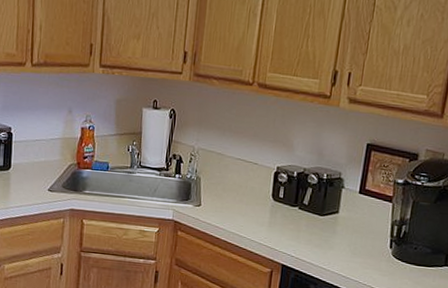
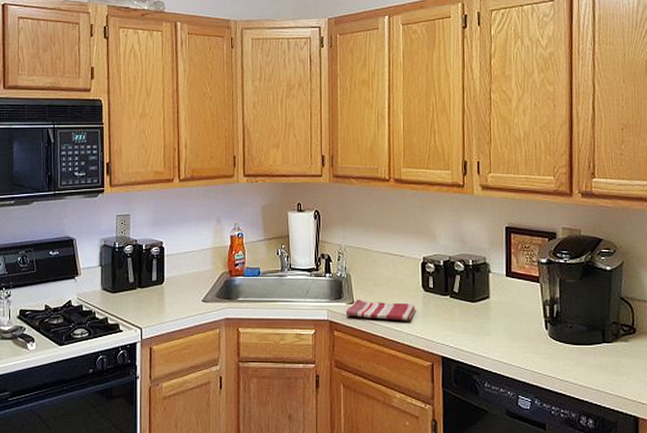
dish towel: none [191,202,263,228] -> present [345,299,416,321]

